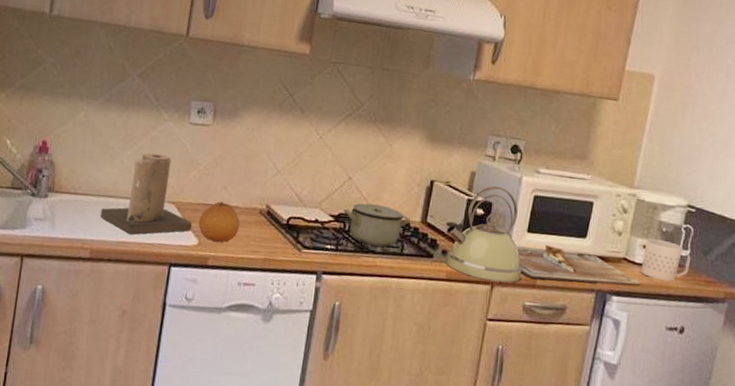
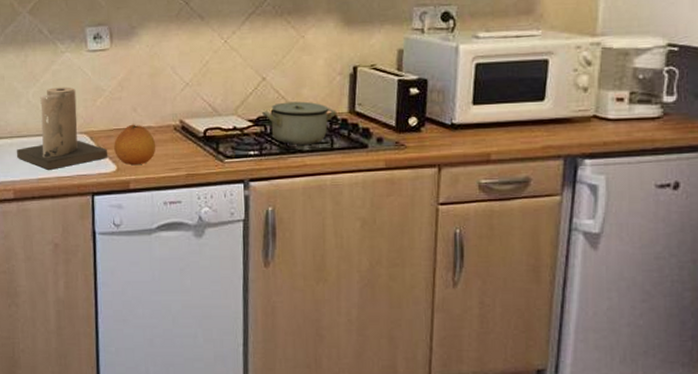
kettle: present [445,186,522,283] -> none [376,61,473,164]
cutting board: present [516,244,641,287] -> none [462,115,618,154]
mug: present [641,238,691,282] -> none [616,88,679,135]

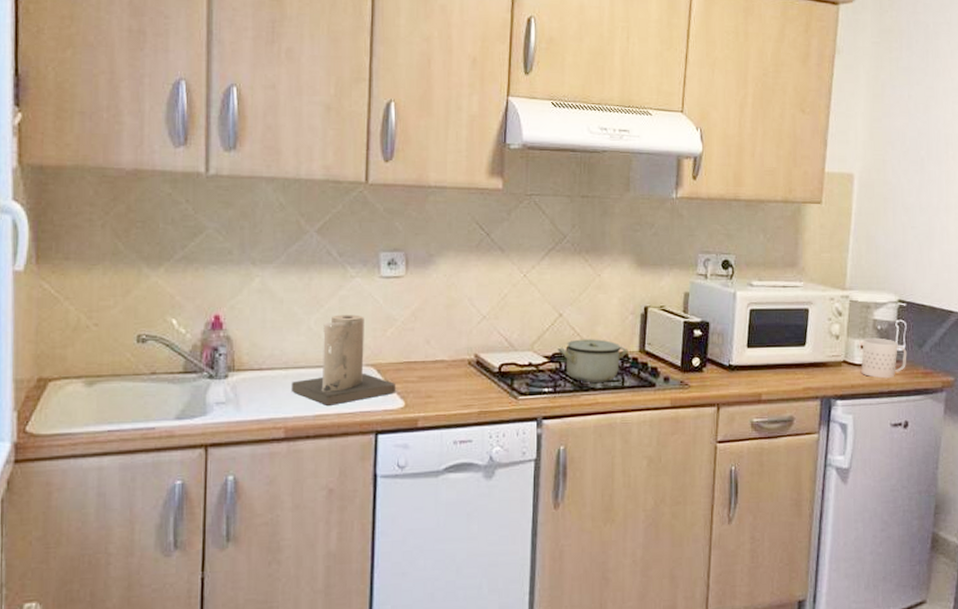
fruit: present [114,124,156,165] -> none [403,357,449,401]
mug: none [616,88,679,135] -> present [861,338,907,379]

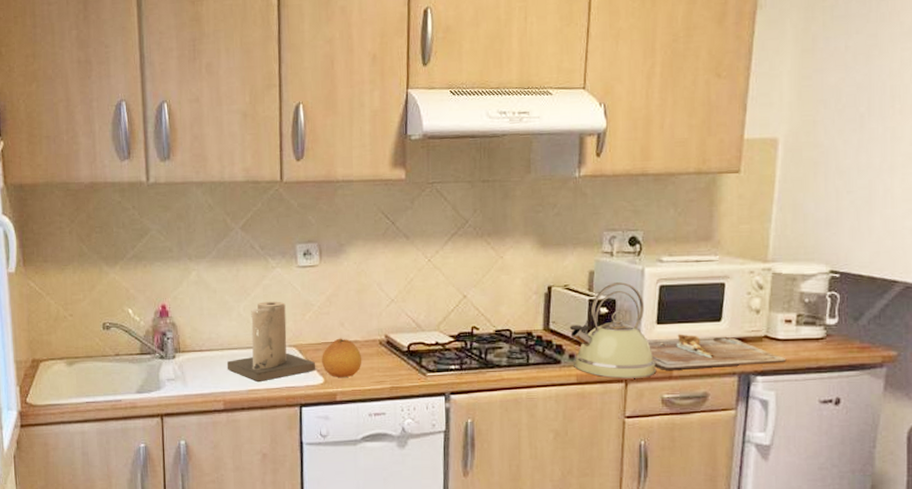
fruit: none [403,357,449,401] -> present [322,338,362,377]
cooking pot: present [558,339,628,383] -> none [463,318,533,360]
kettle: none [664,305,747,403] -> present [569,282,657,380]
cutting board: none [738,358,863,394] -> present [647,334,787,370]
mug: present [861,338,907,379] -> none [785,311,840,354]

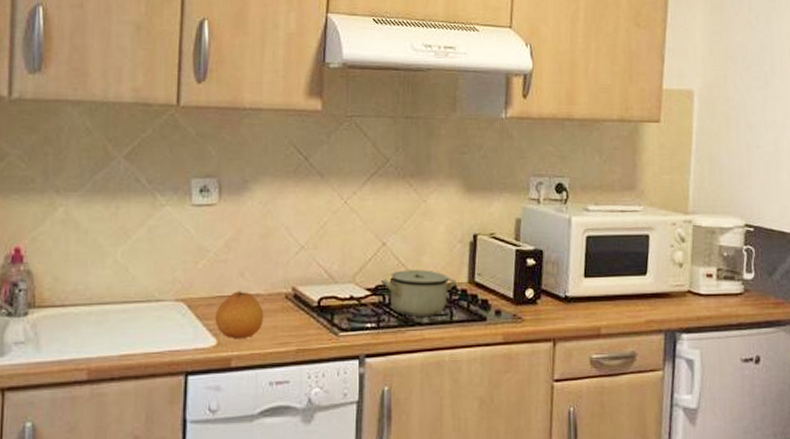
paper towel roll: present [226,301,315,382] -> none [95,245,207,344]
cooking pot: none [463,318,533,360] -> present [381,269,457,317]
kettle: present [569,282,657,380] -> none [495,232,585,338]
cutting board: present [647,334,787,370] -> none [575,288,709,328]

